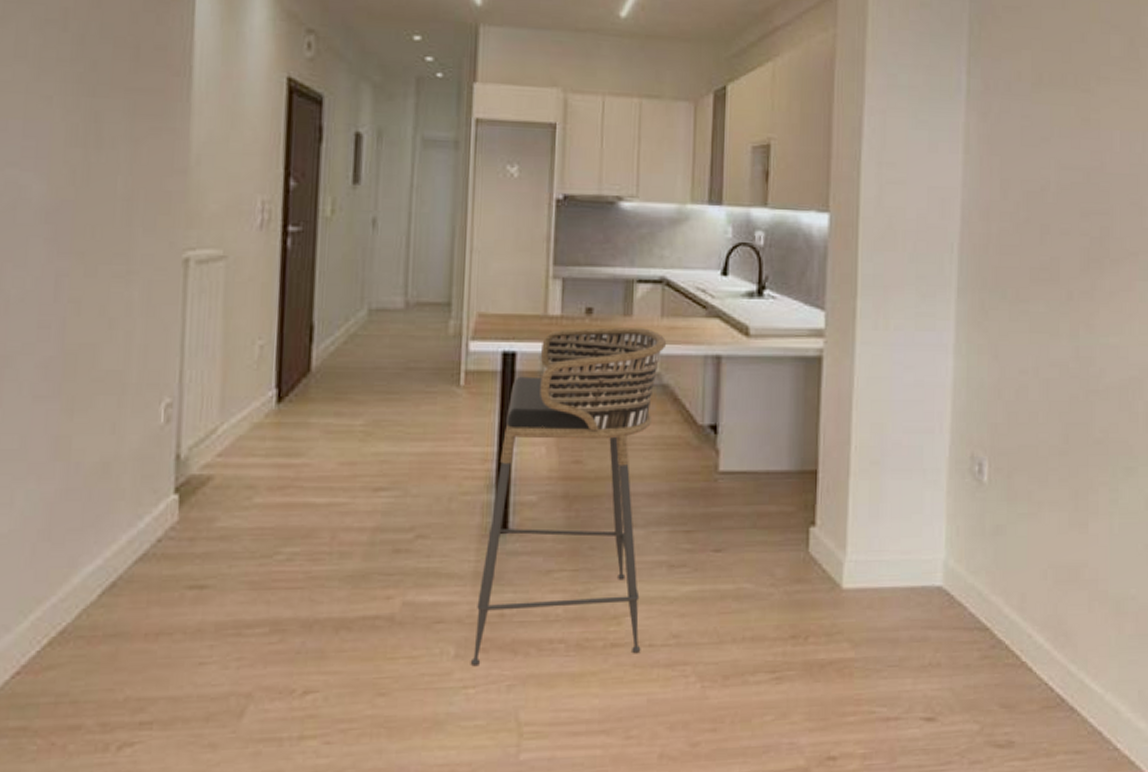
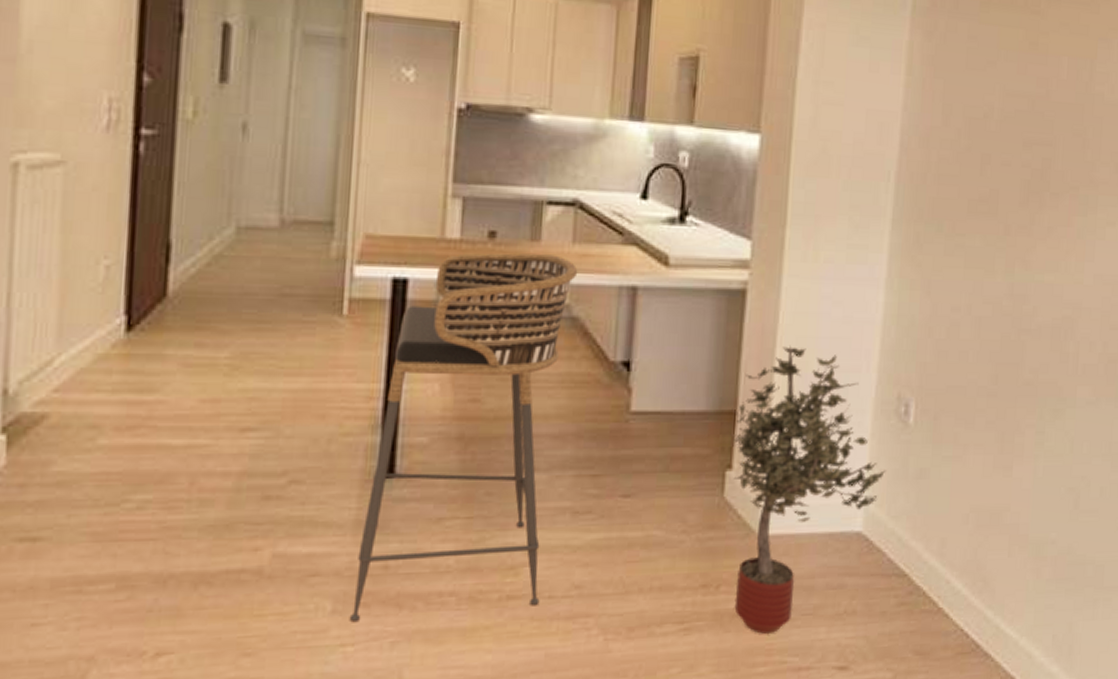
potted tree: none [809,408,963,685] -> present [727,345,886,635]

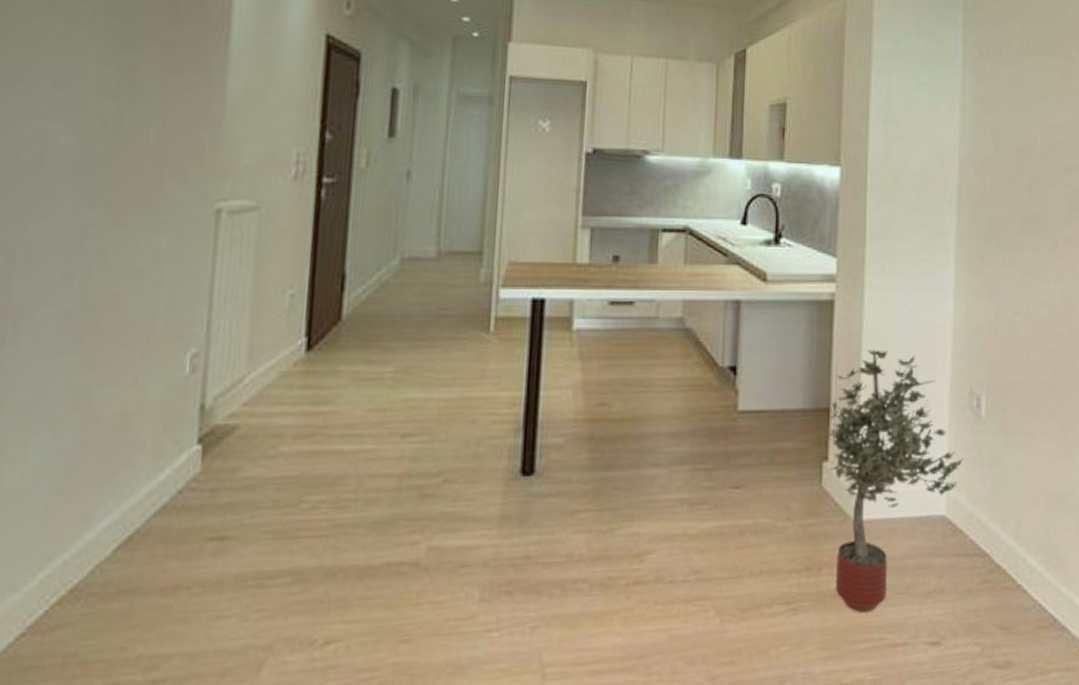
bar stool: present [349,253,578,621] -> none [494,274,690,608]

